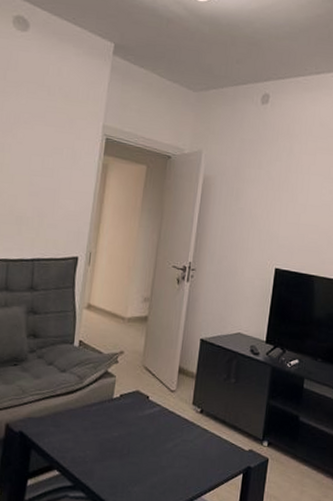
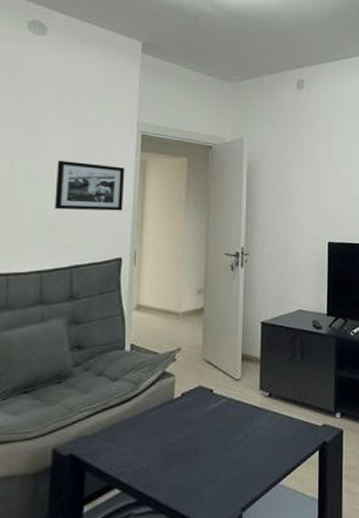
picture frame: none [24,155,88,212] -> present [55,160,125,211]

